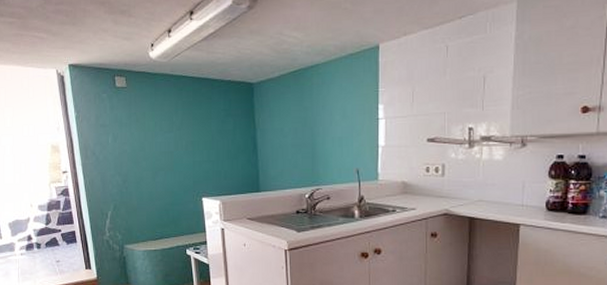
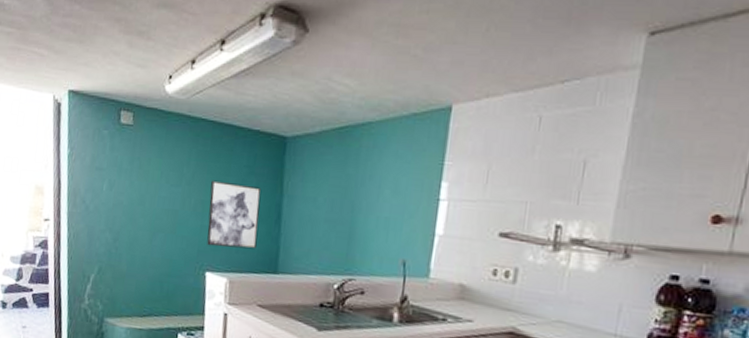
wall art: none [197,124,240,177] -> present [207,180,262,249]

